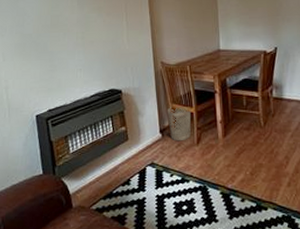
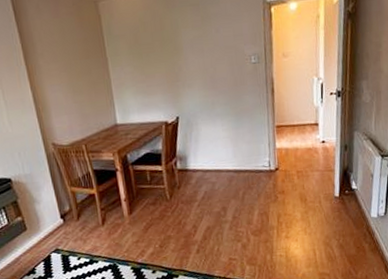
wastebasket: present [167,107,191,141] -> none [65,190,95,225]

